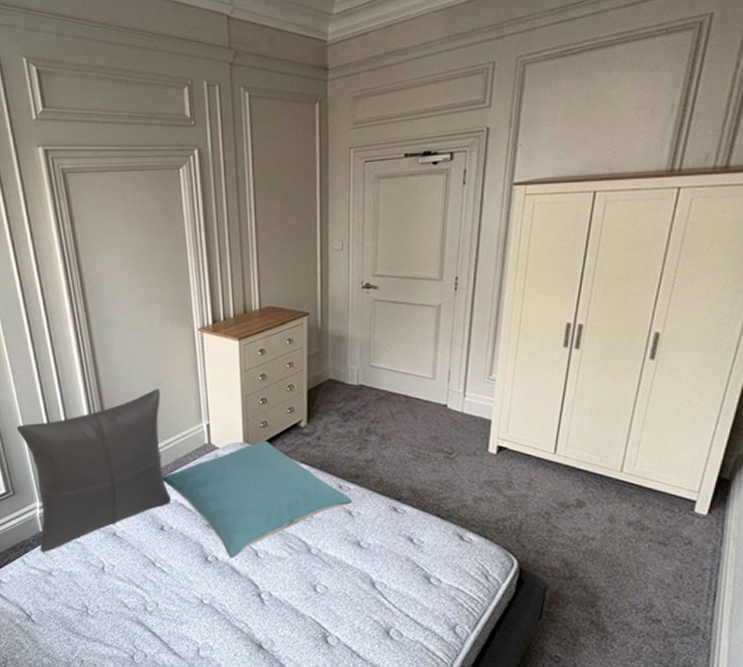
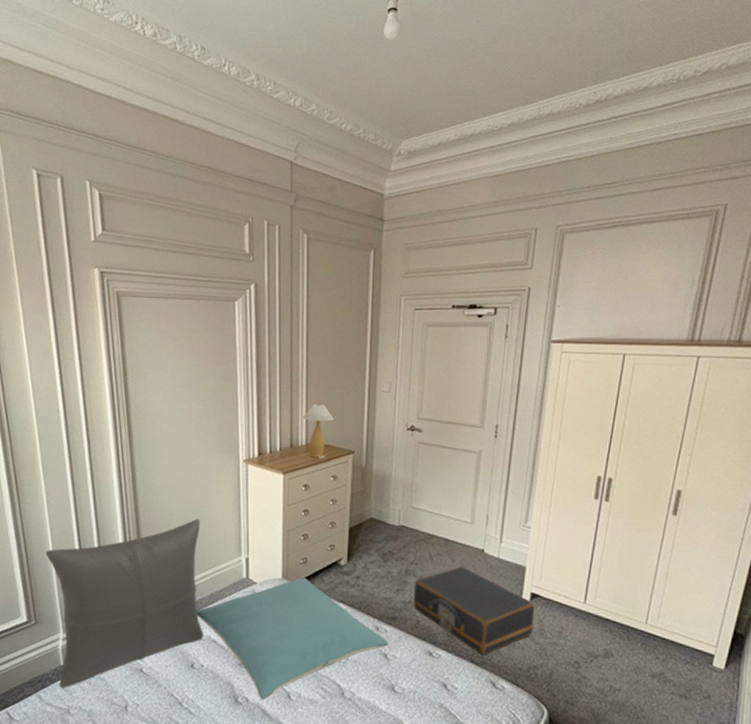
table lamp: none [254,263,287,323] -> present [302,400,335,459]
suitcase: none [375,423,502,509] -> present [413,567,535,656]

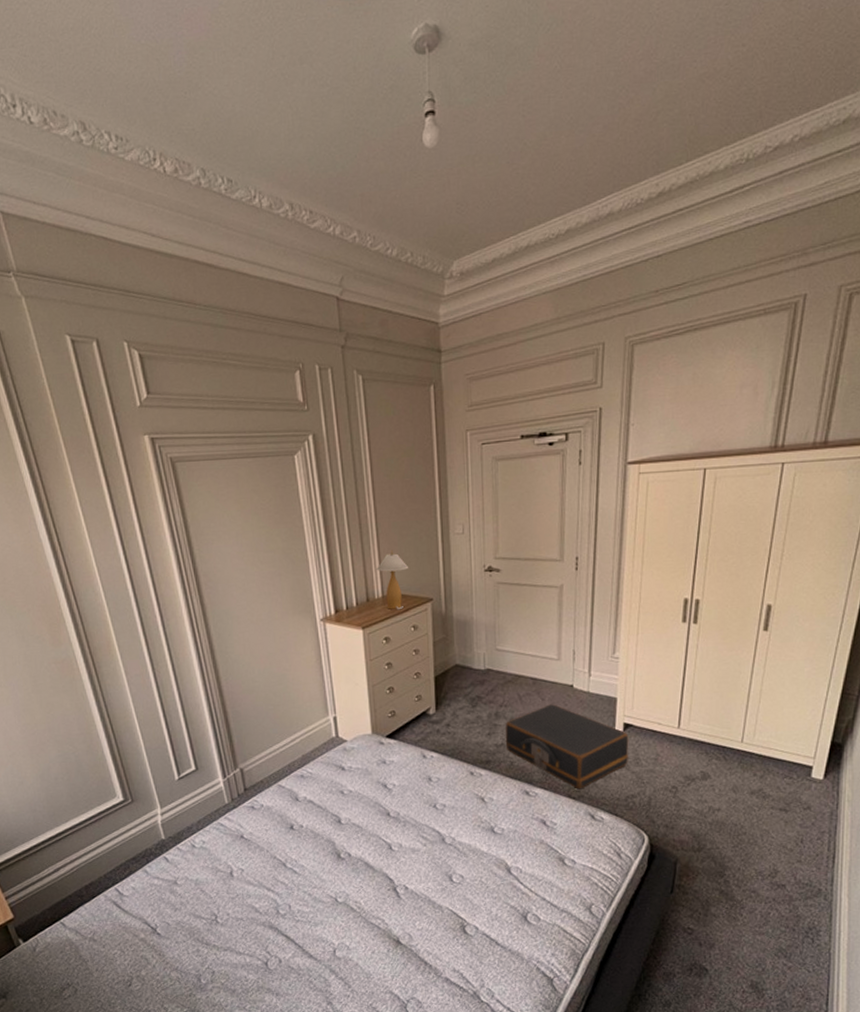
pillow: present [45,519,203,688] -> none [133,683,299,861]
pillow: present [197,577,389,700] -> none [290,730,485,854]

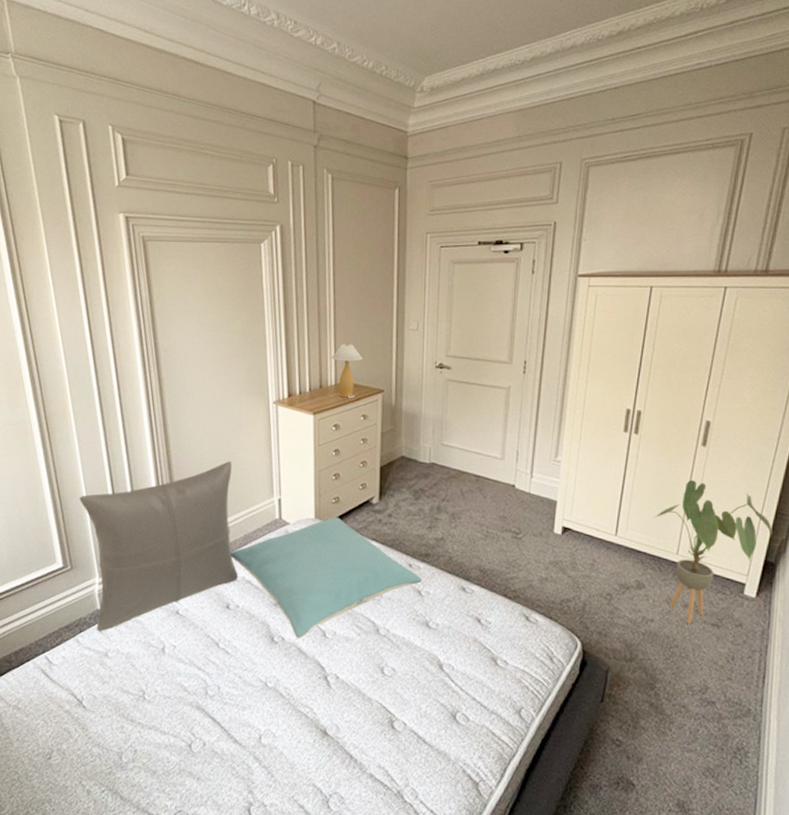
pillow: none [133,683,299,861] -> present [79,461,238,632]
pillow: none [290,730,485,854] -> present [231,517,423,639]
suitcase: present [505,704,629,789] -> none [445,502,567,590]
house plant: none [717,666,839,810] -> present [654,480,772,624]

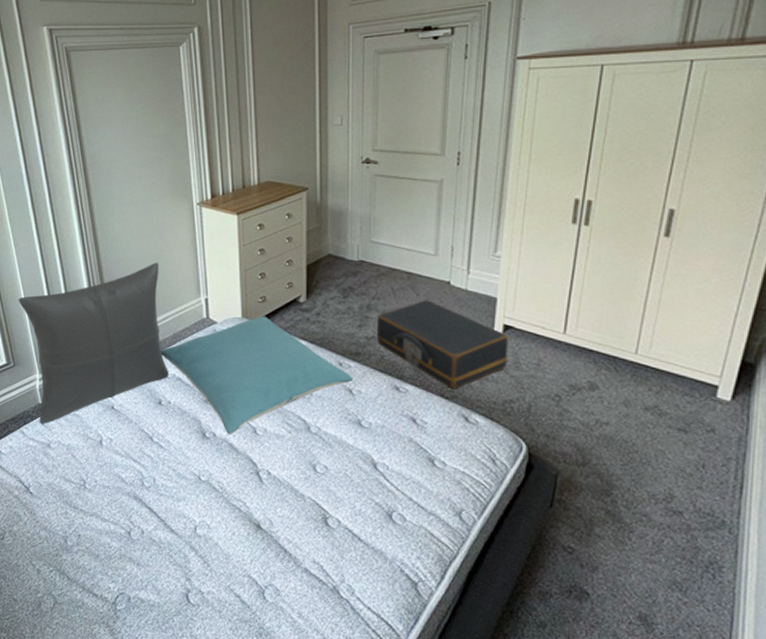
table lamp: present [331,340,363,399] -> none [253,138,286,198]
suitcase: none [445,502,567,590] -> present [376,300,509,390]
house plant: present [654,480,772,624] -> none [608,274,751,428]

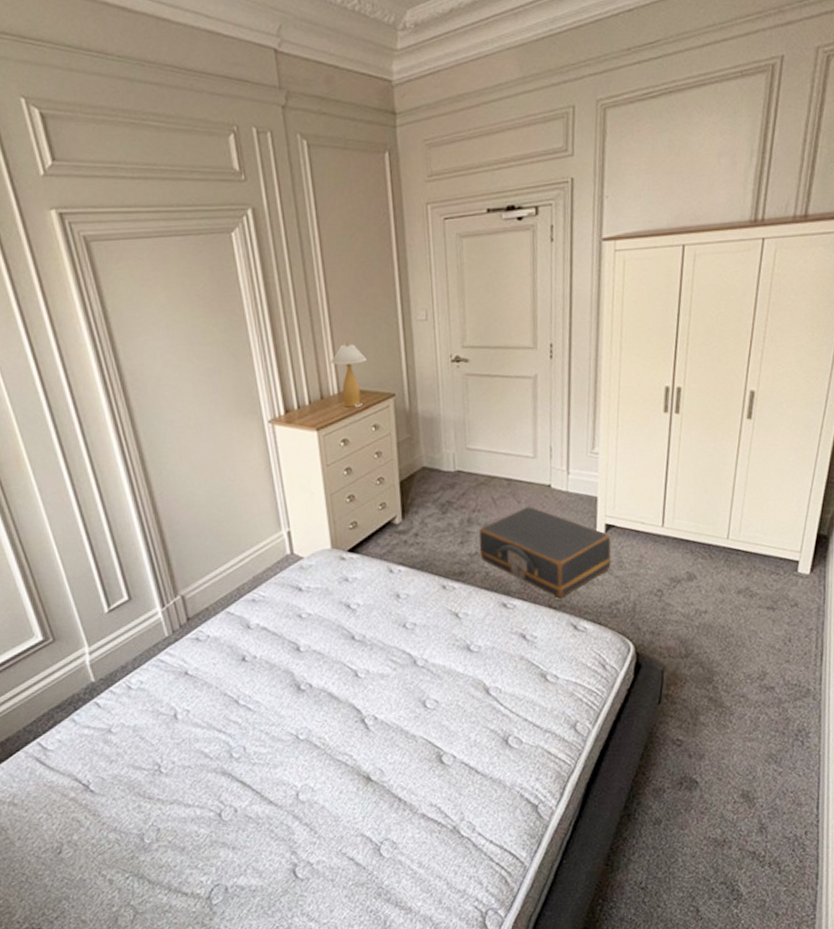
pillow: present [18,262,168,425] -> none [51,495,251,707]
pillow: present [161,316,354,435] -> none [240,543,459,684]
table lamp: none [253,138,286,198] -> present [329,339,368,408]

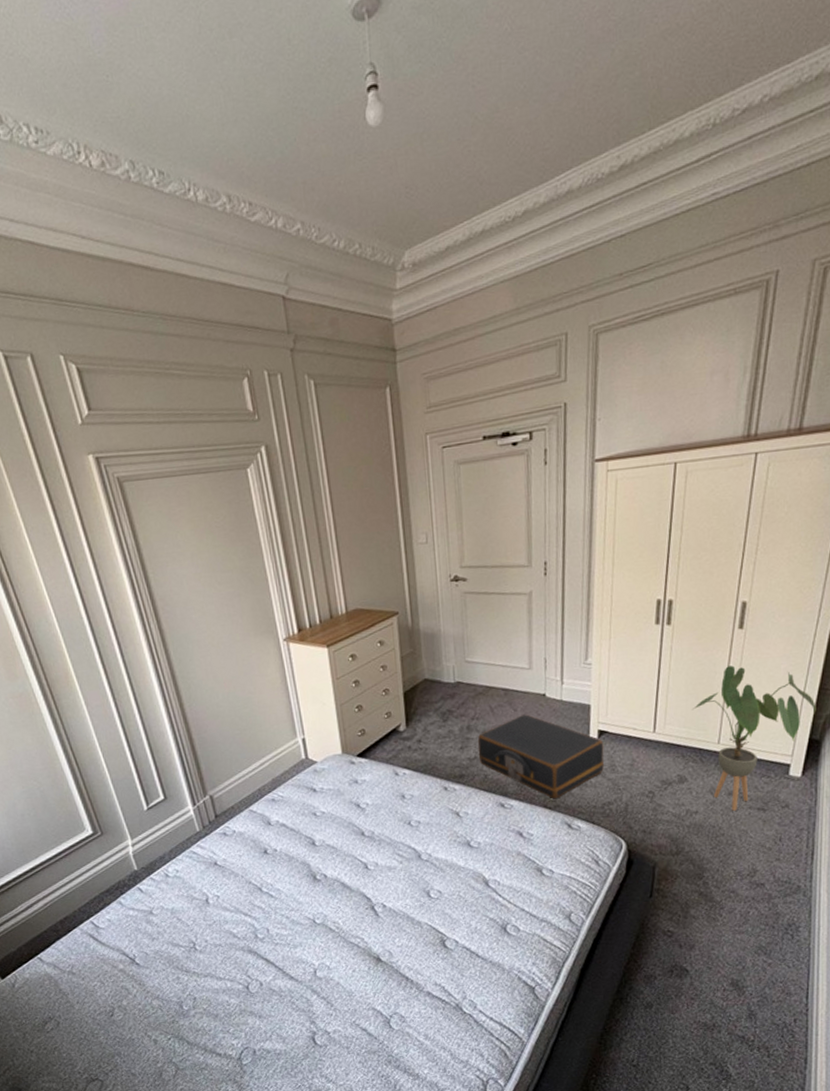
table lamp: present [329,339,368,408] -> none [338,563,373,626]
house plant: none [701,457,824,610] -> present [692,665,816,811]

